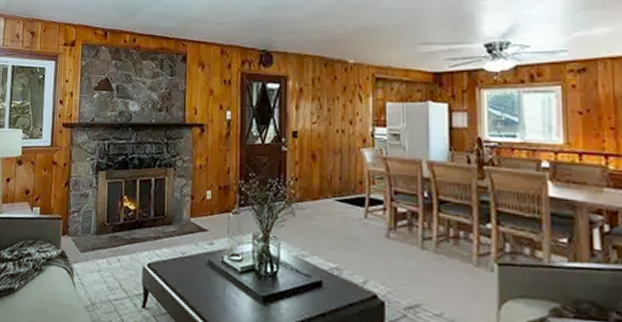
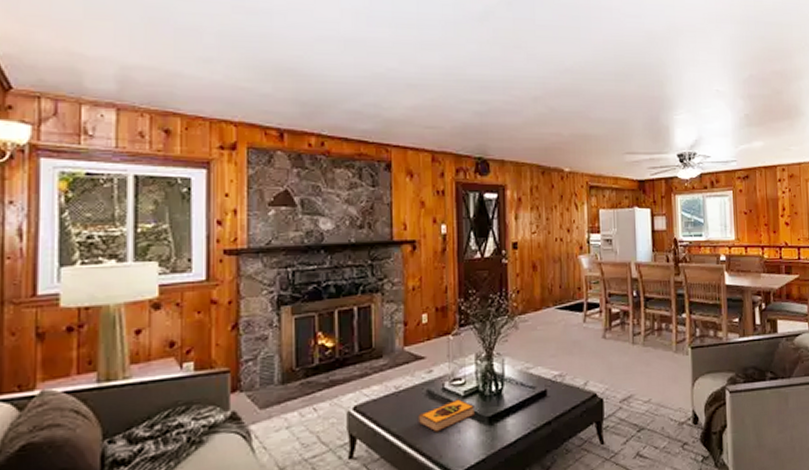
hardback book: none [199,273,251,301] -> present [417,399,476,432]

